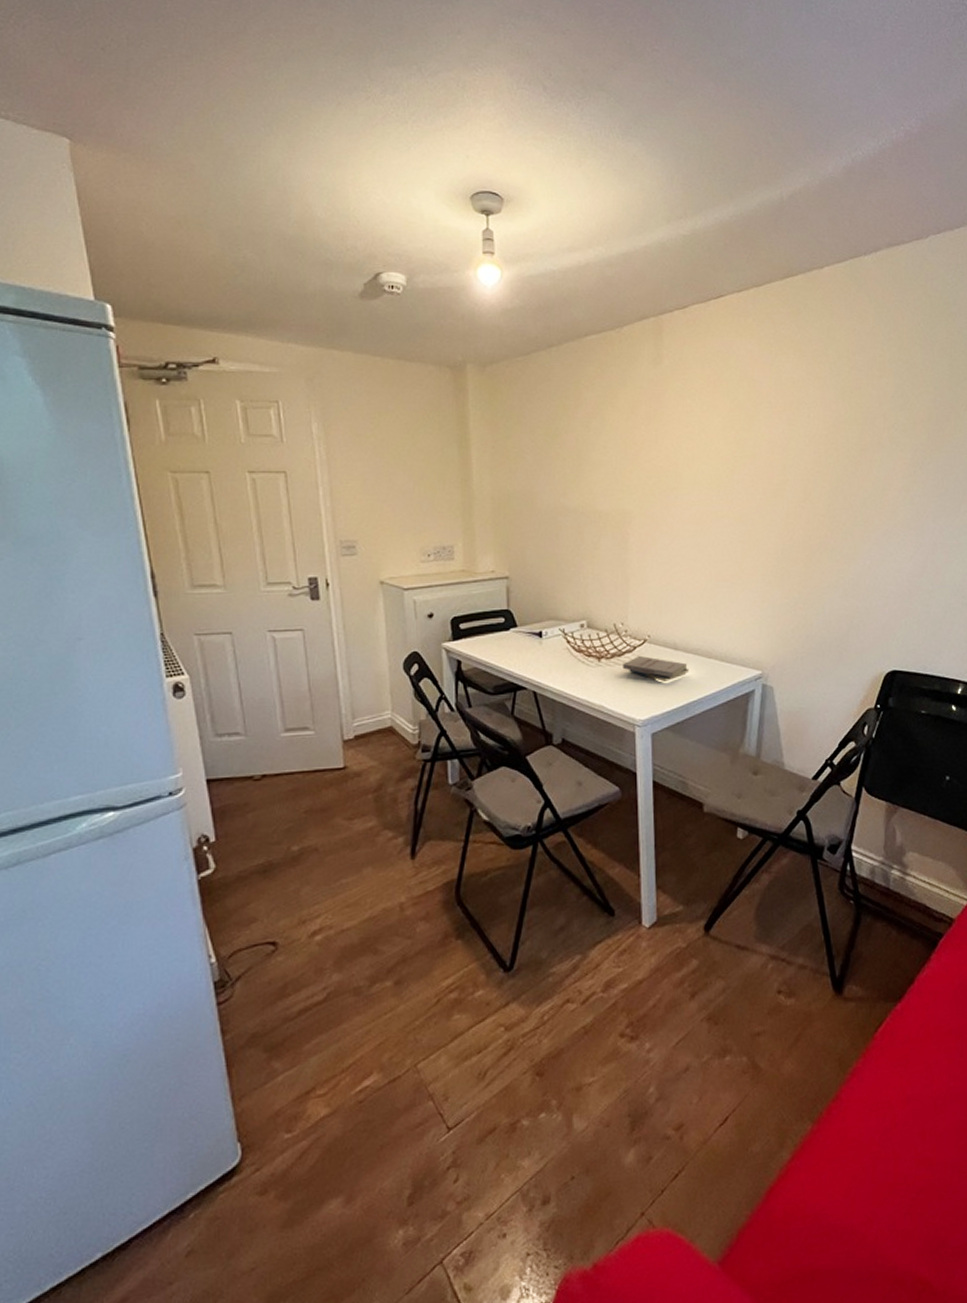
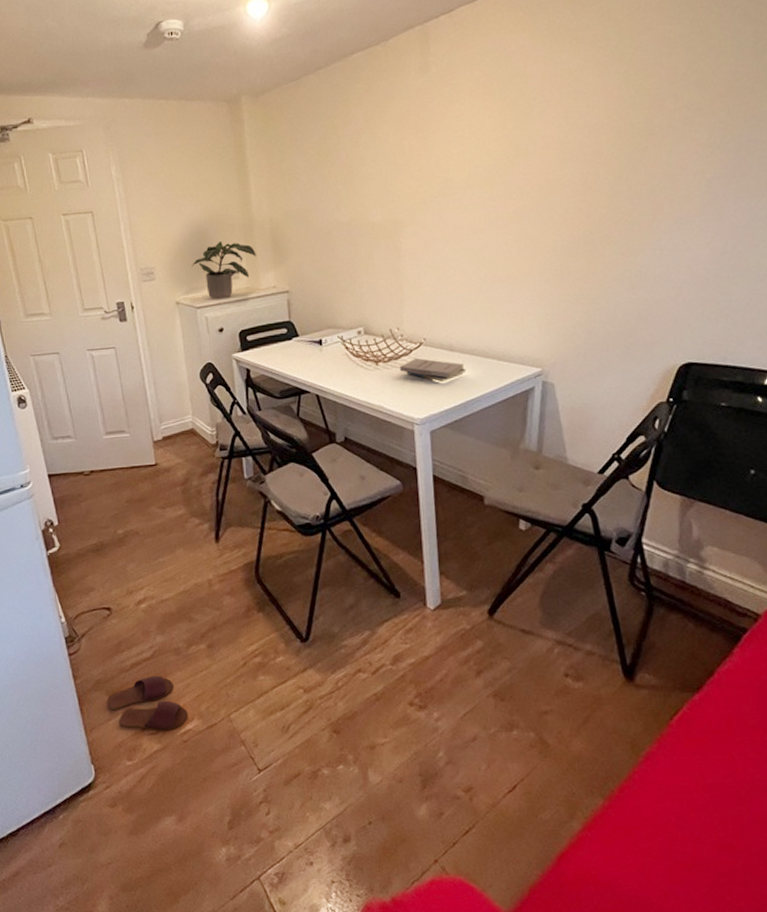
slippers: none [265,1022,366,1092] -> present [107,675,188,731]
potted plant: none [401,516,475,582] -> present [192,240,257,300]

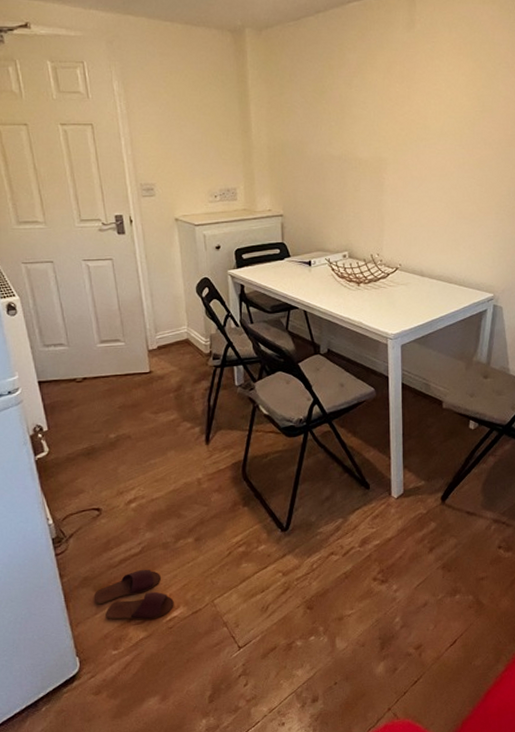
potted plant: present [192,240,257,300] -> none [192,163,254,219]
books: present [400,358,467,383] -> none [378,281,433,304]

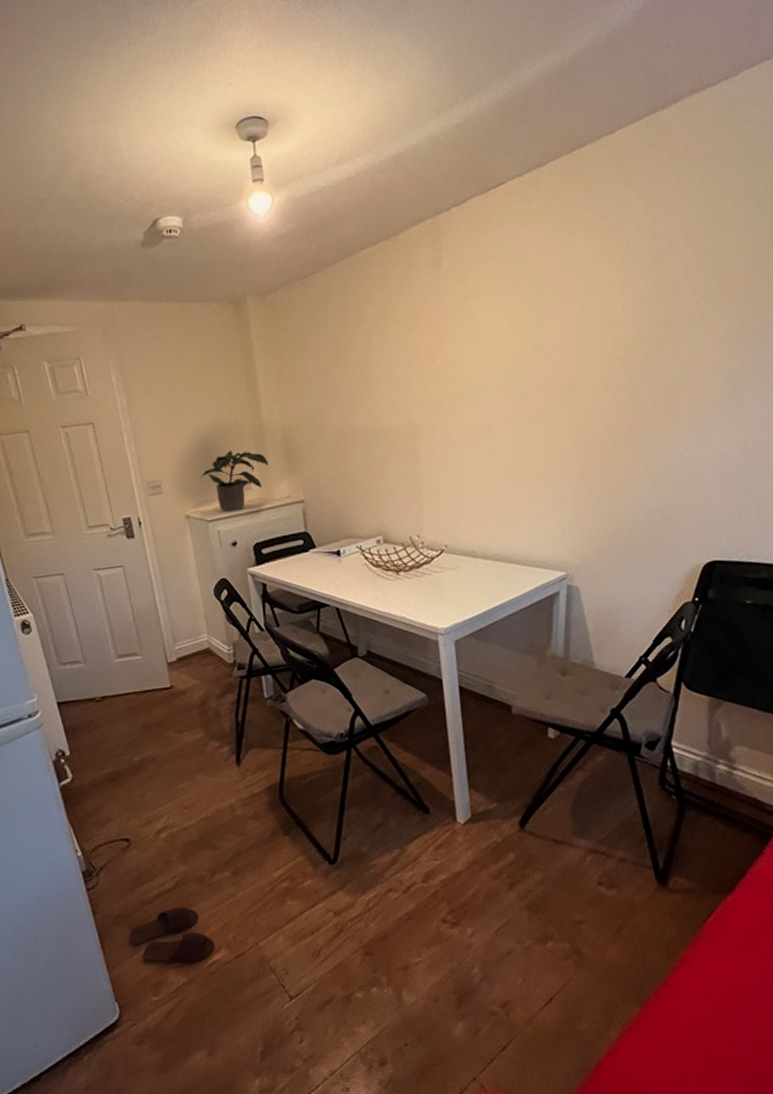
potted plant: none [192,163,254,219] -> present [201,449,269,513]

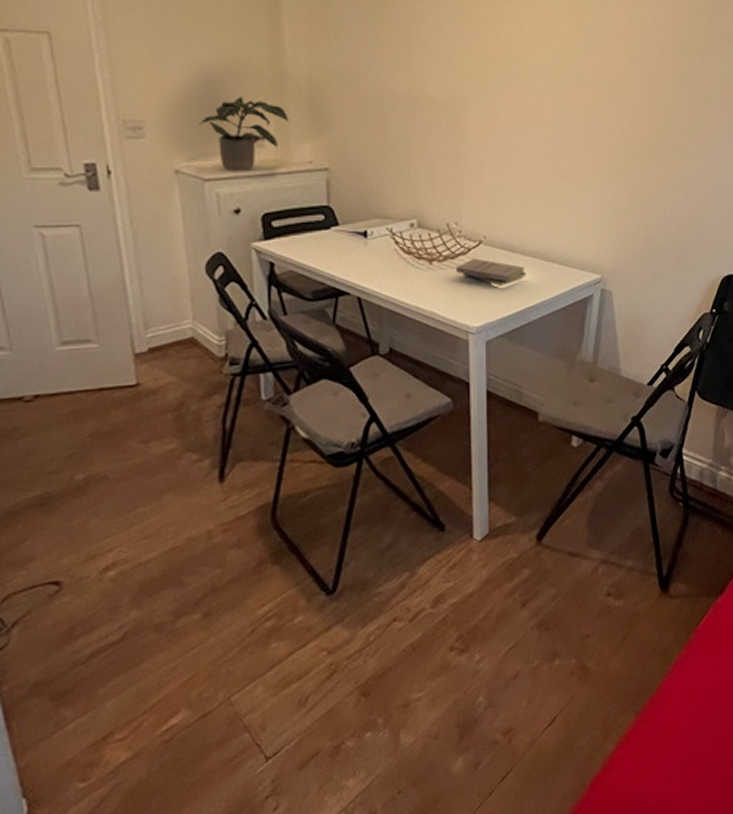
slippers: present [129,906,215,964] -> none [51,662,172,740]
books: none [421,566,490,591] -> present [456,259,527,287]

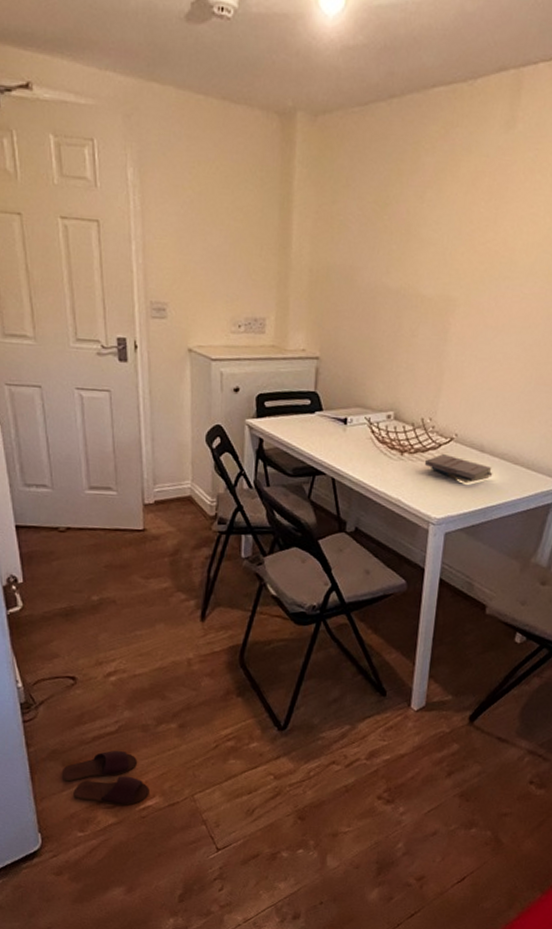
slippers: none [51,662,172,740] -> present [63,750,150,806]
potted plant: present [199,95,289,172] -> none [212,284,289,355]

